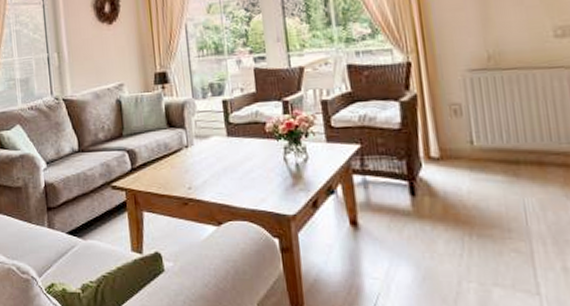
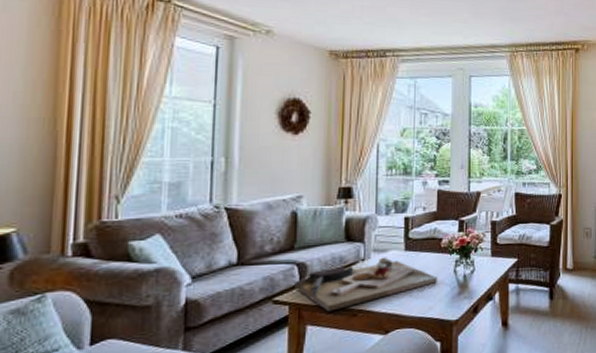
decorative tray: none [127,143,266,199] -> present [294,257,437,312]

